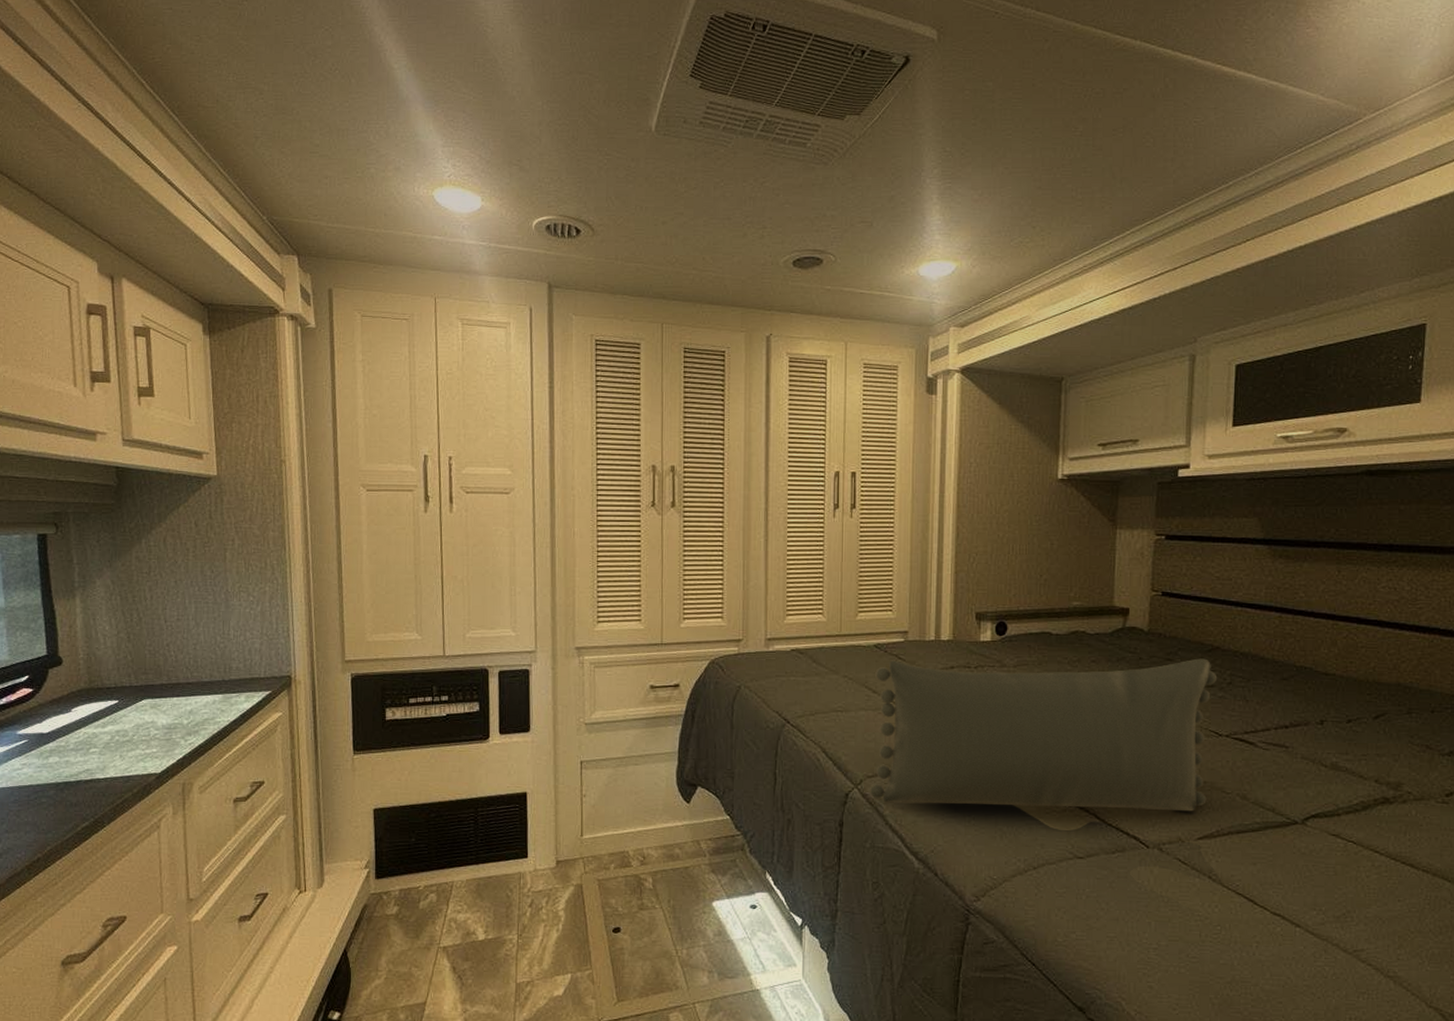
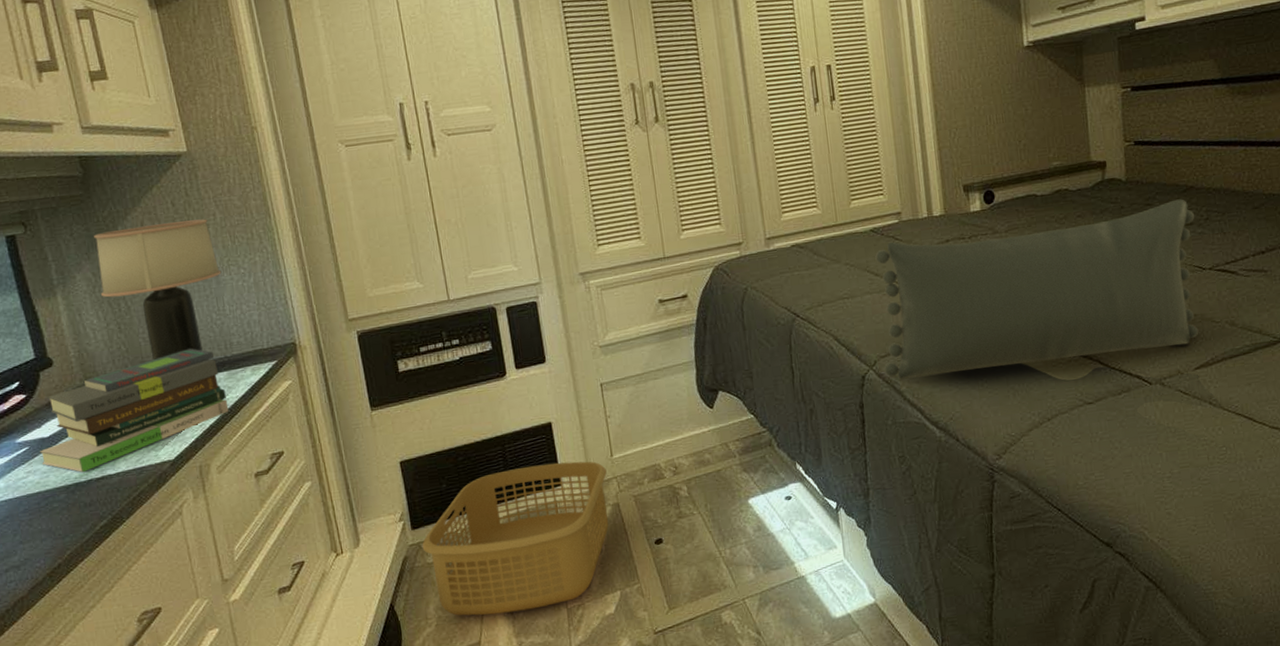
books: none [37,667,219,772] -> present [40,348,229,472]
table lamp: none [116,542,232,674] -> present [94,219,222,361]
clothes hamper: none [383,833,574,978] -> present [422,461,609,616]

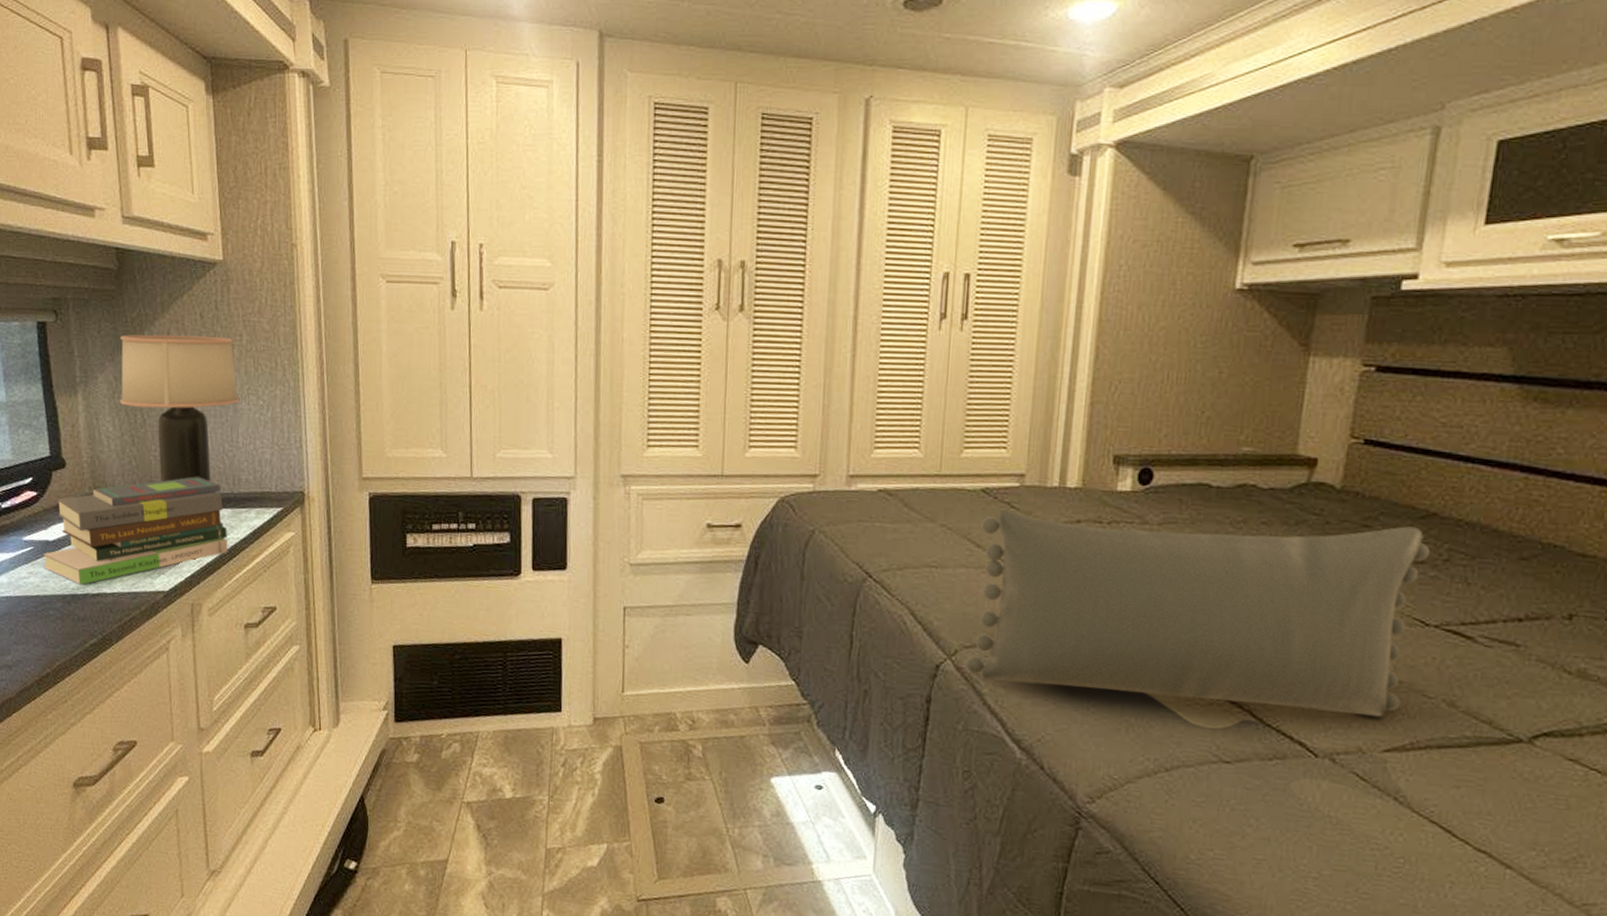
clothes hamper: present [422,461,609,616] -> none [402,680,614,841]

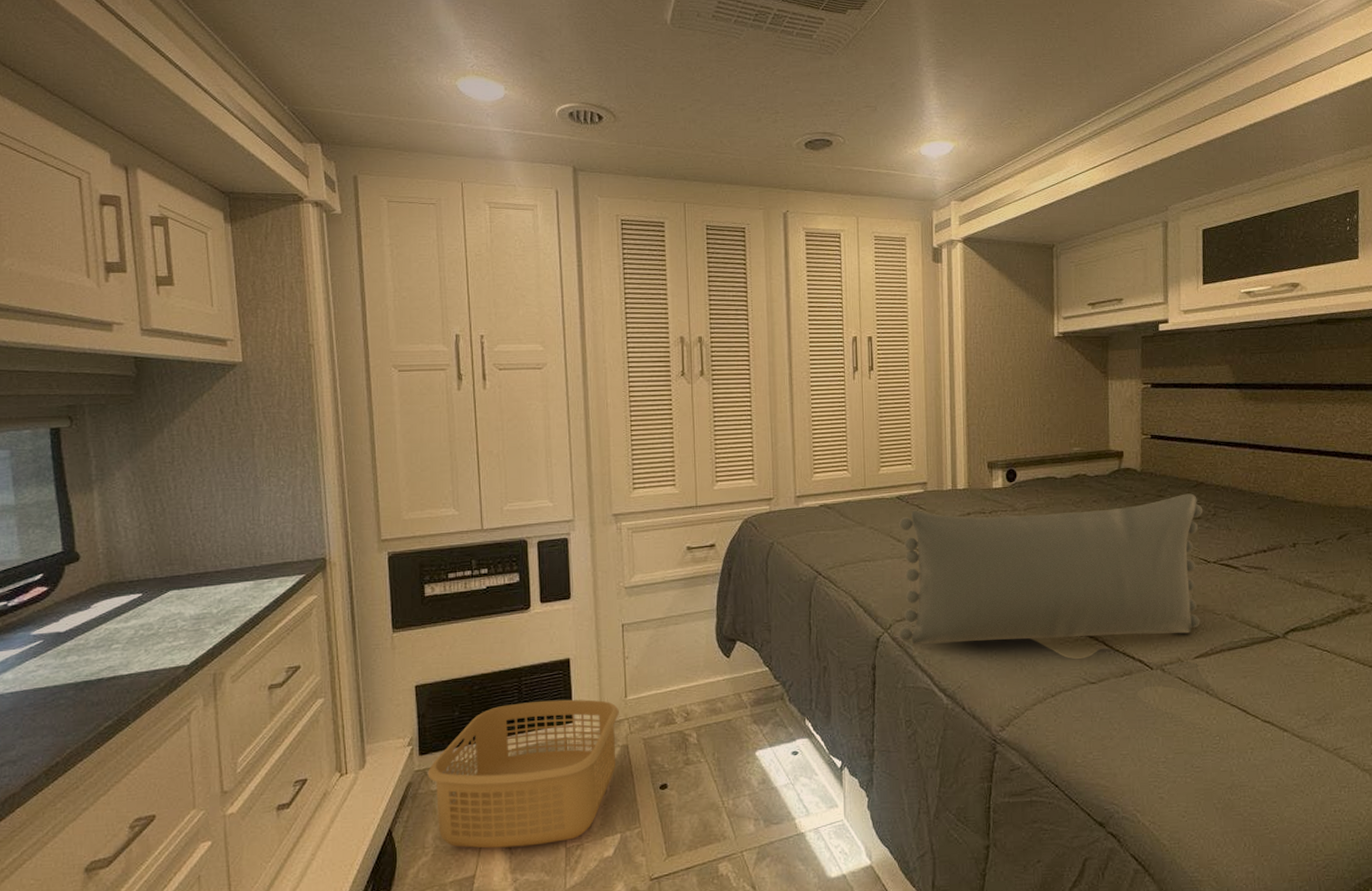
books: present [43,477,228,585] -> none [54,555,251,670]
table lamp: present [119,334,240,483] -> none [137,429,261,564]
clothes hamper: none [402,680,614,841] -> present [427,699,619,849]

